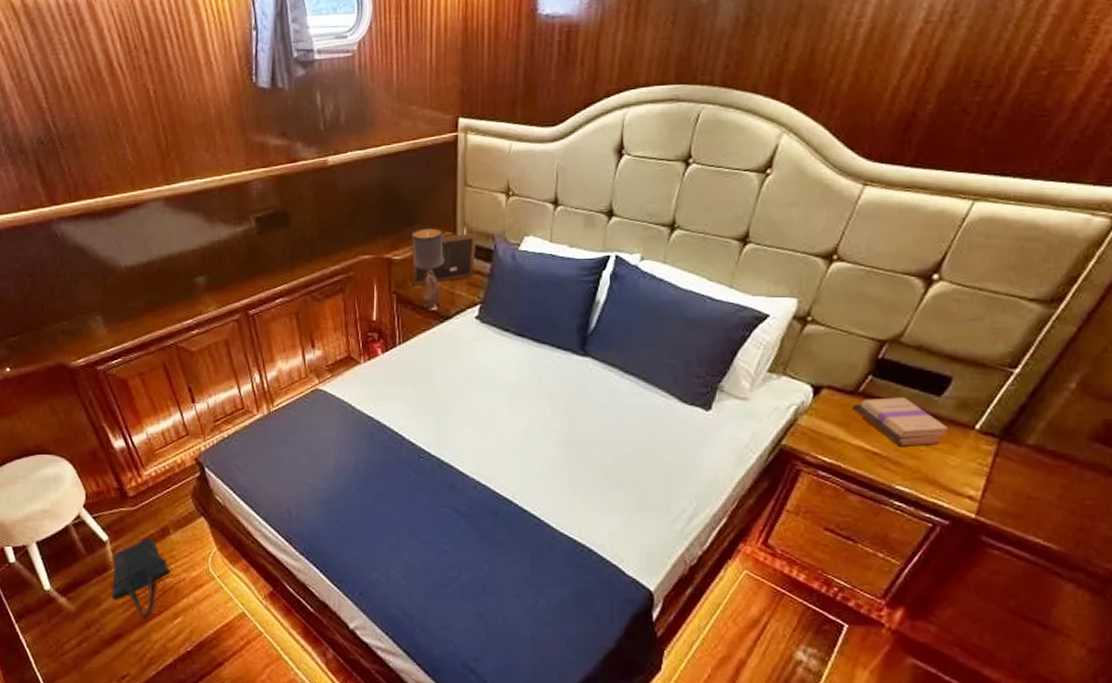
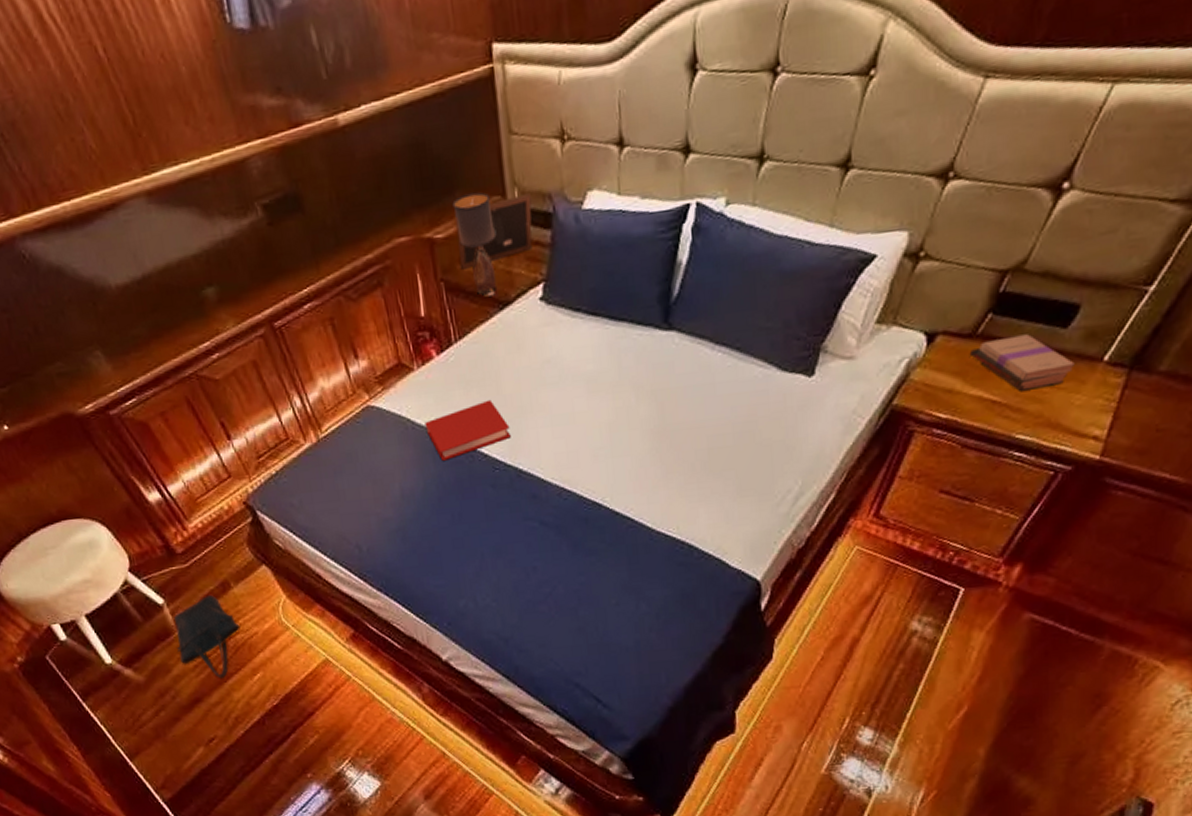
book: none [363,396,437,445] -> present [425,399,511,462]

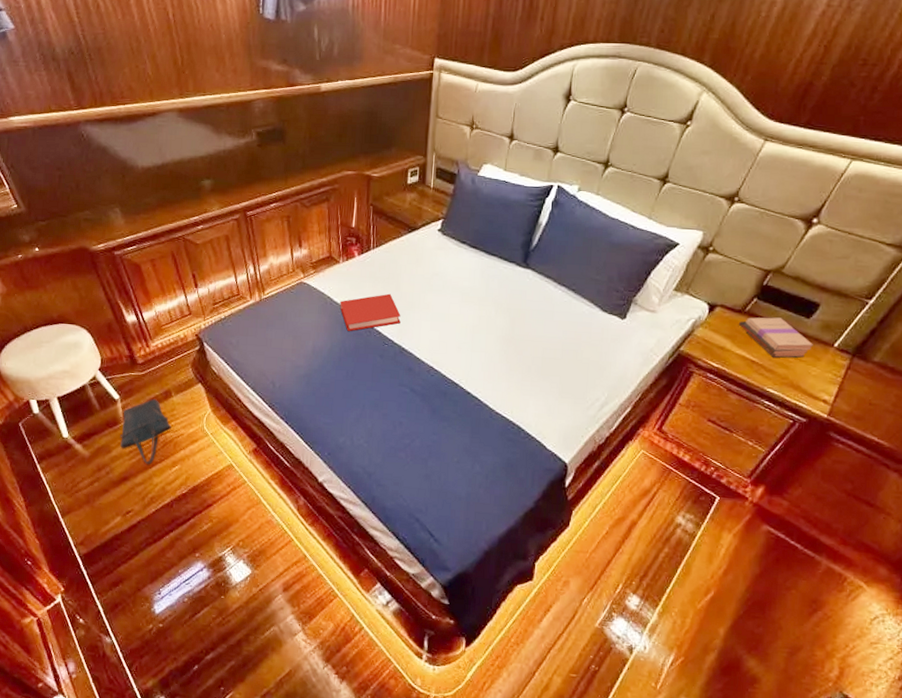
table lamp: present [452,191,497,297] -> none [388,150,416,222]
picture frame: present [454,193,533,270] -> none [386,158,444,201]

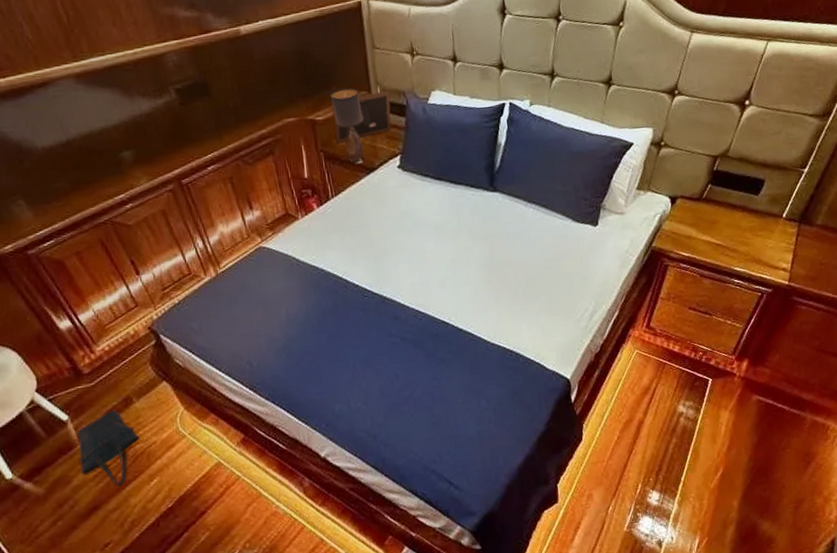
book: present [340,293,401,332] -> none [307,242,377,292]
picture frame: none [386,158,444,201] -> present [331,90,392,144]
table lamp: none [388,150,416,222] -> present [330,87,364,164]
books: present [738,317,813,358] -> none [699,199,766,237]

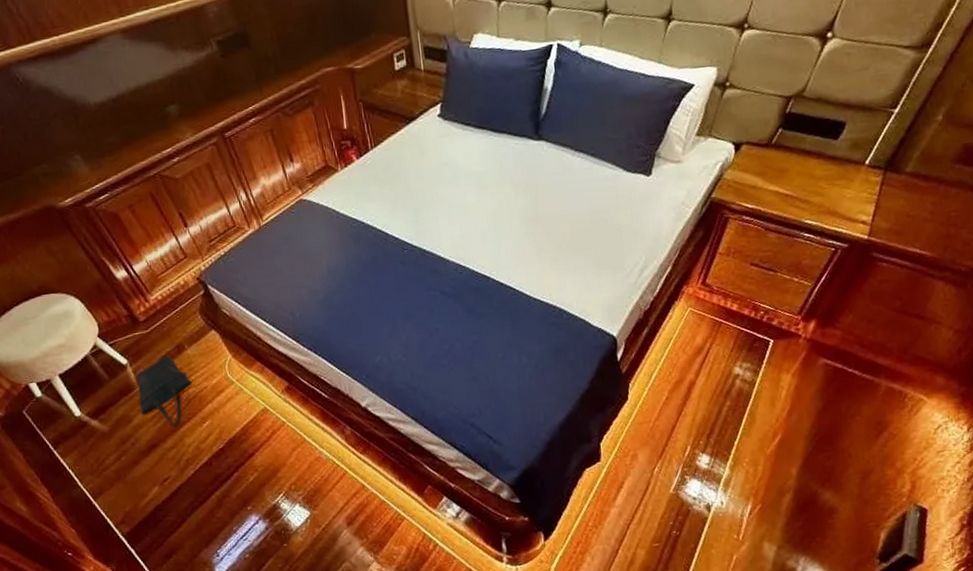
table lamp: present [330,87,364,164] -> none [369,33,404,114]
picture frame: present [331,90,392,144] -> none [370,35,432,93]

